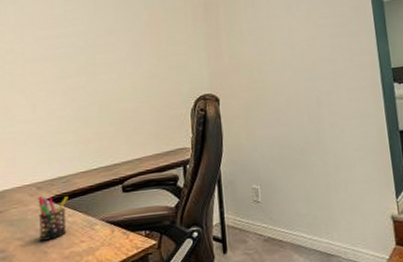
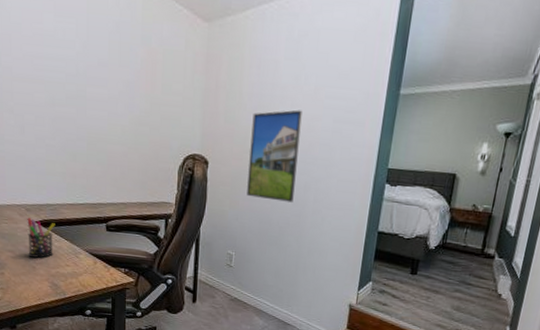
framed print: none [255,33,309,124] -> present [247,110,302,203]

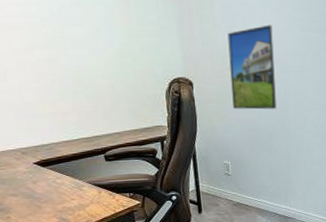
pen holder: present [27,218,55,258] -> none [24,160,57,197]

